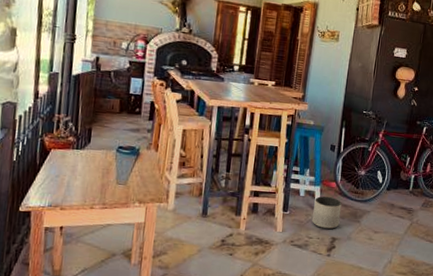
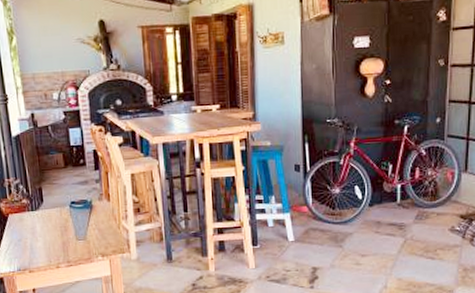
planter: present [312,196,342,230] -> none [286,222,319,260]

